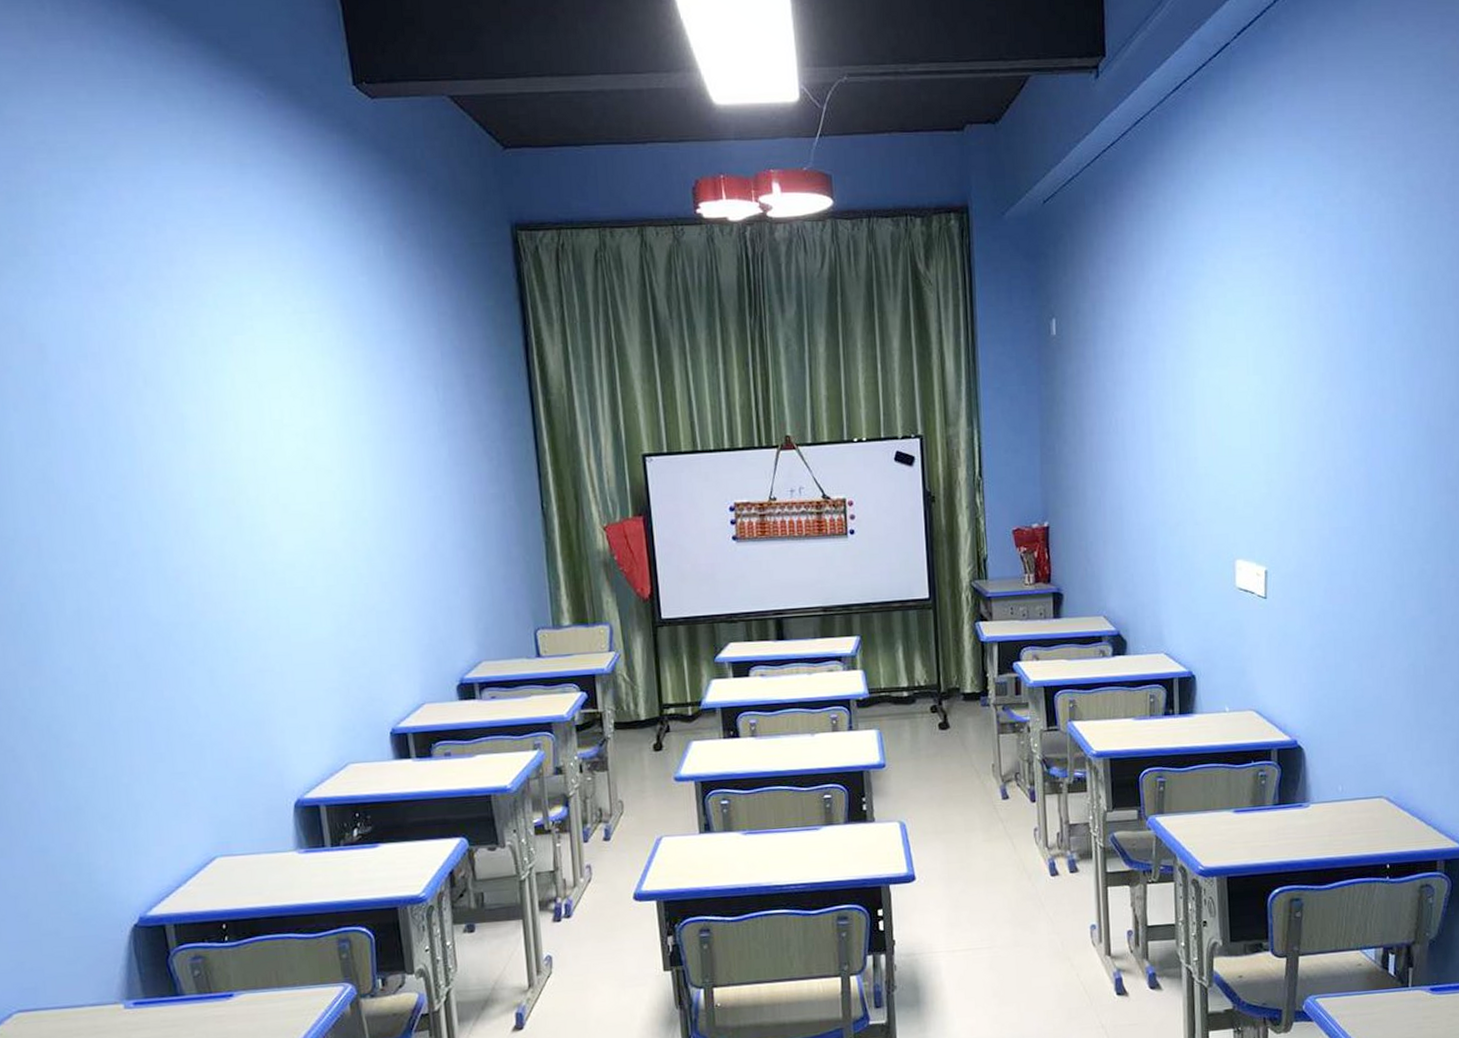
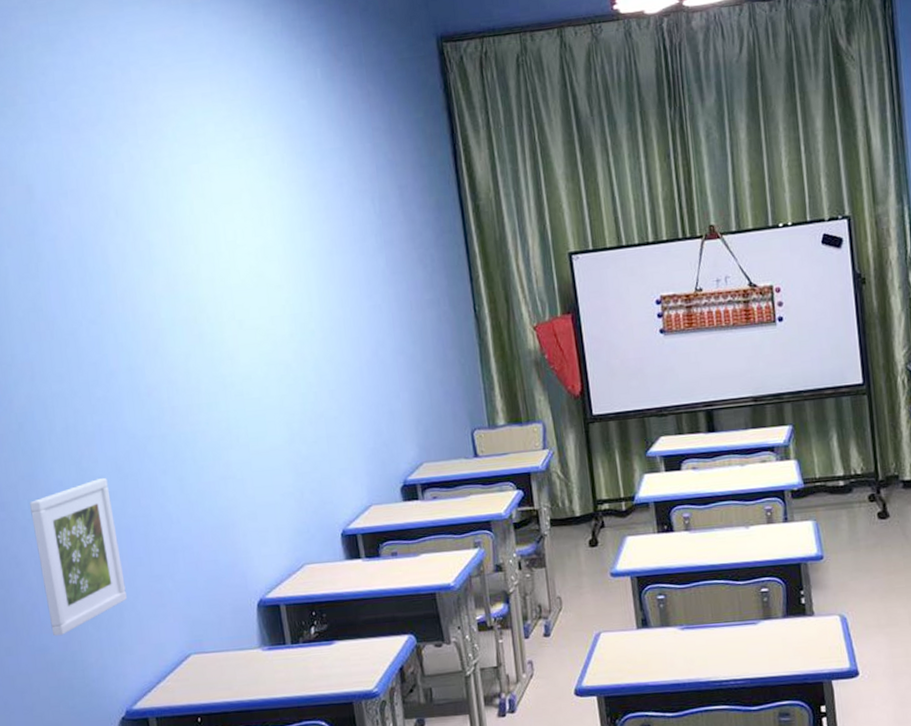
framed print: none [31,667,145,837] -> present [30,478,128,637]

